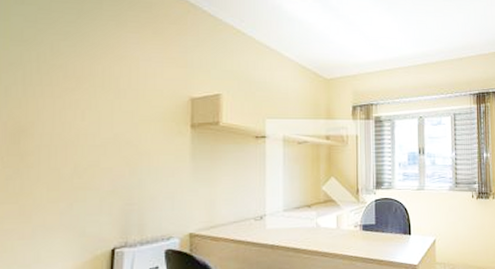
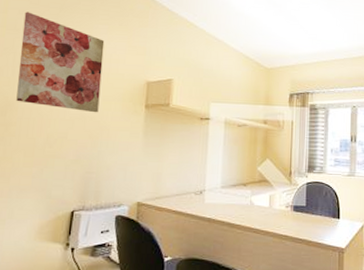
wall art: none [31,19,136,136] -> present [16,12,105,113]

